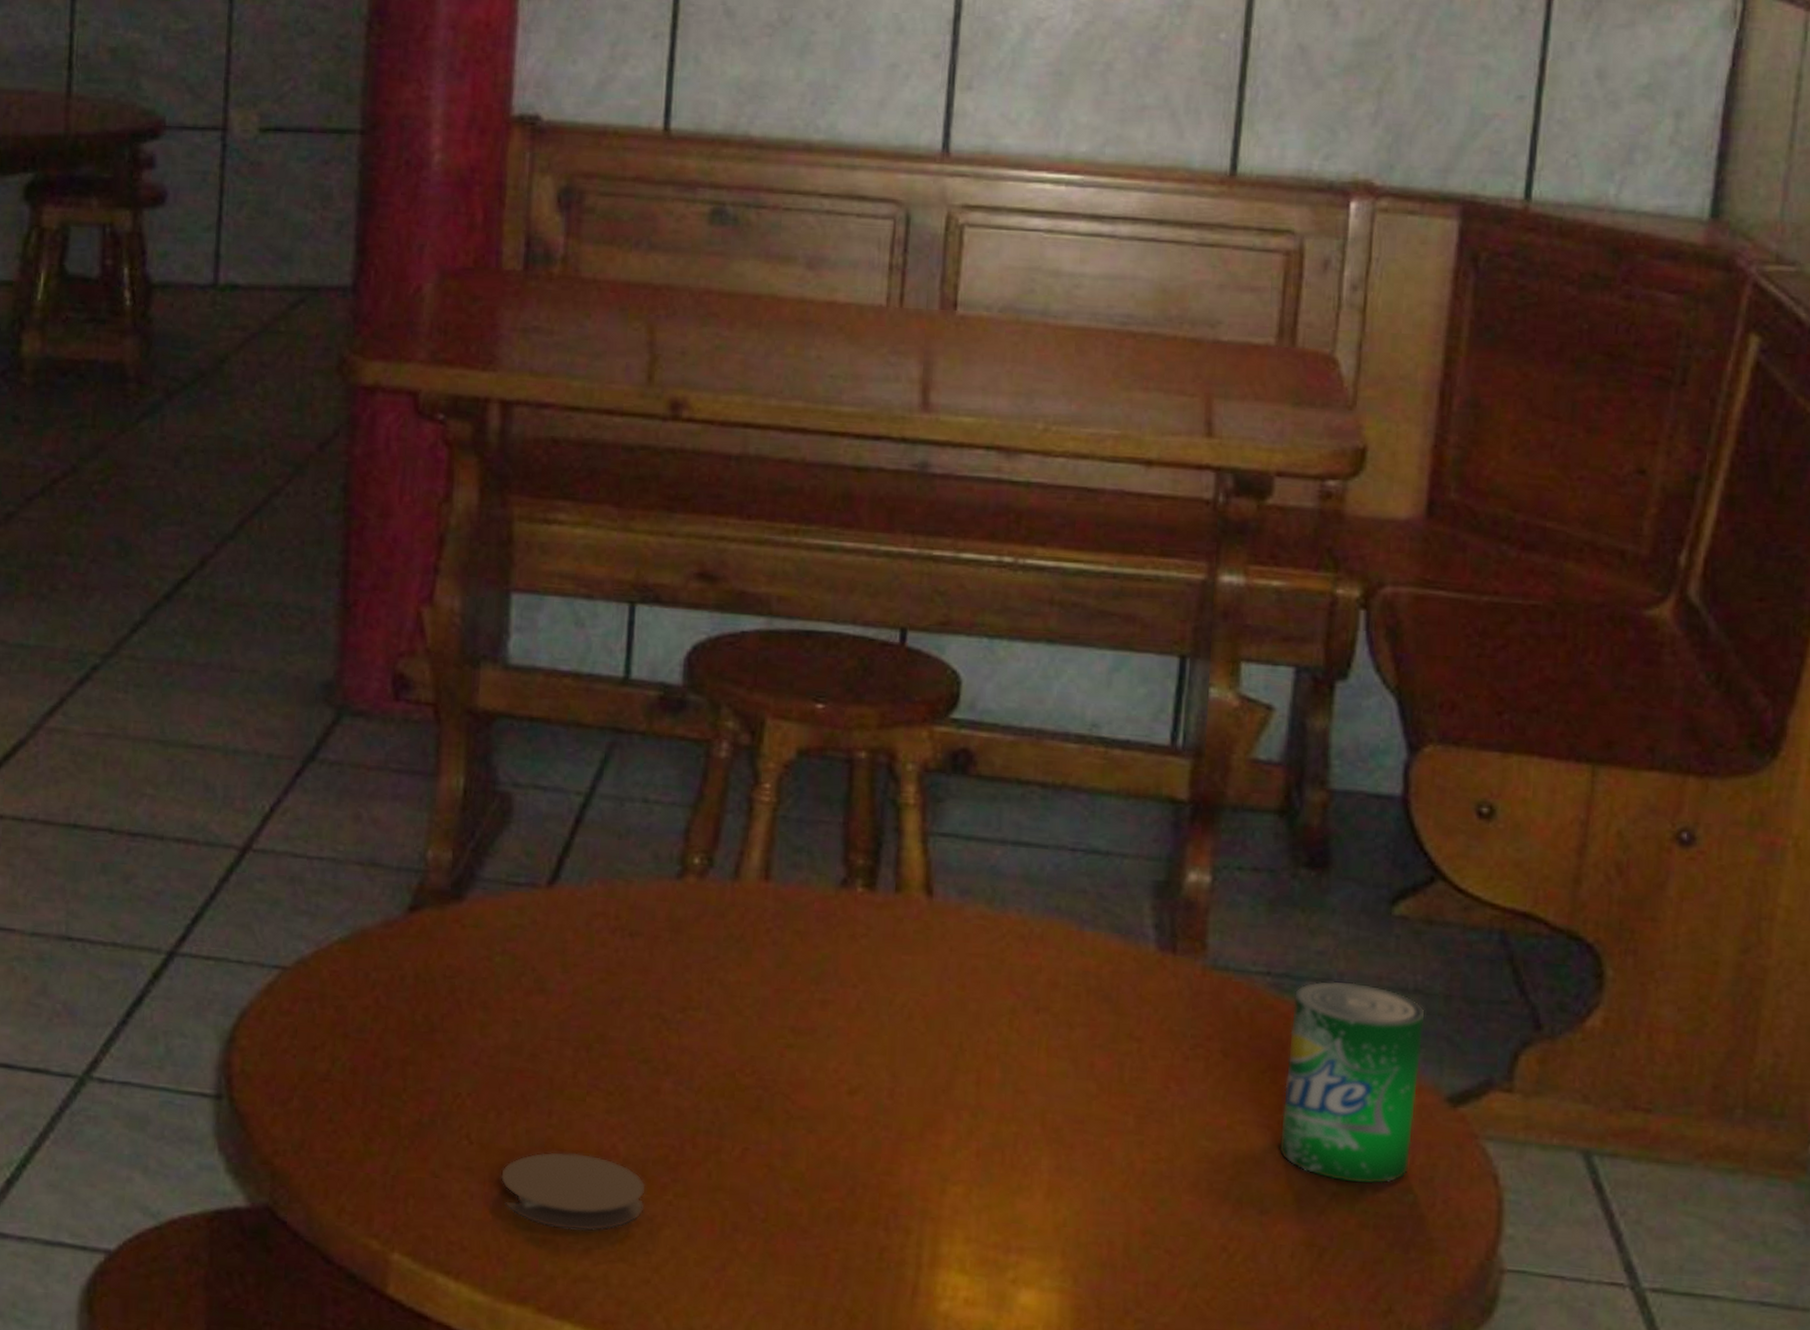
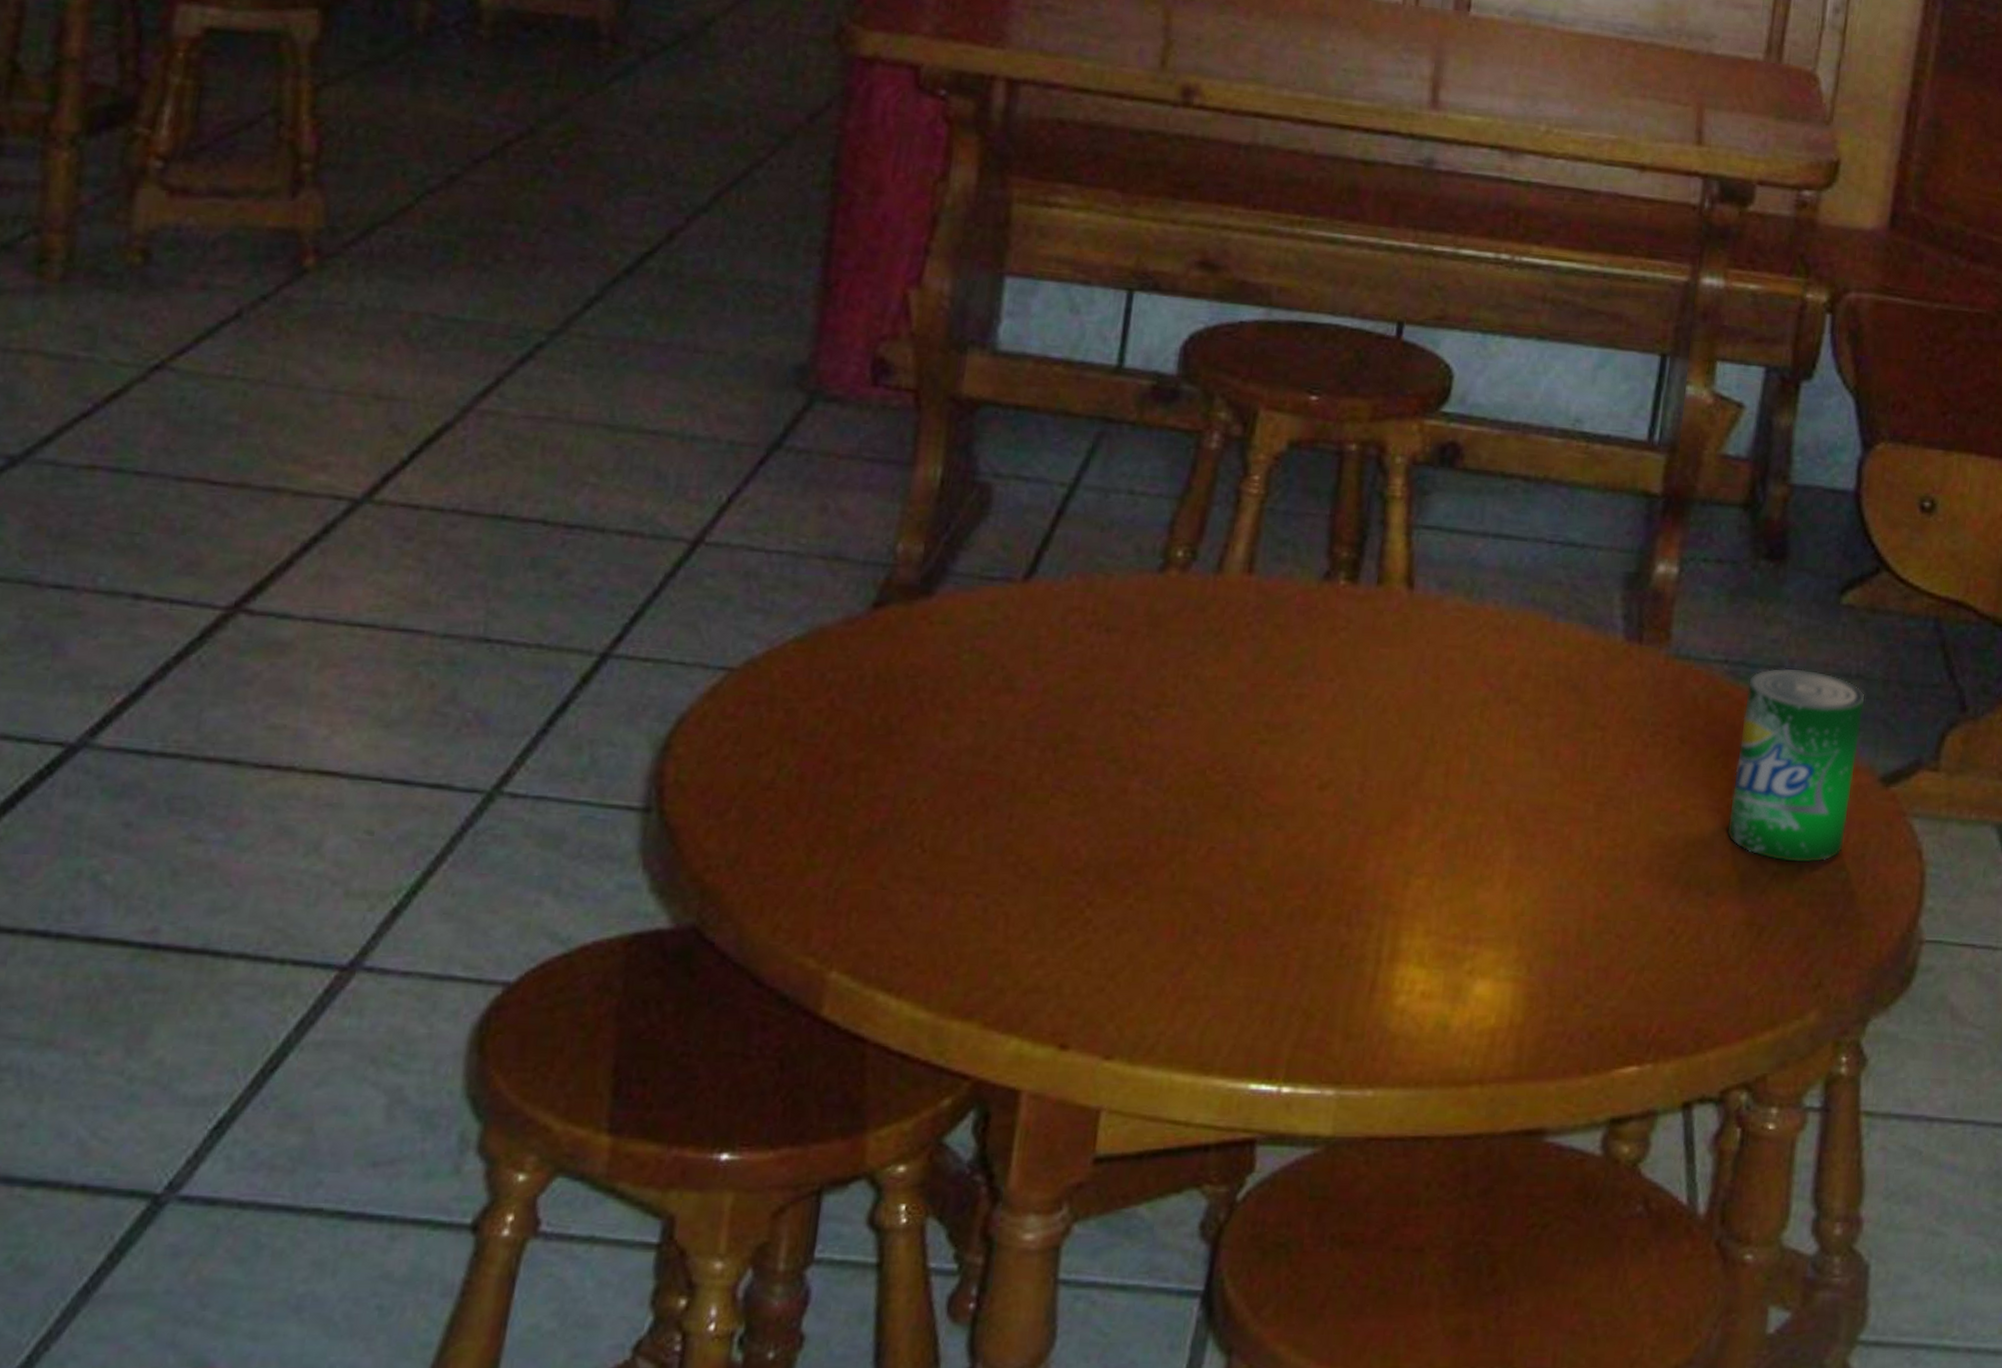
coaster: present [500,1151,646,1231] -> none [952,857,1106,940]

